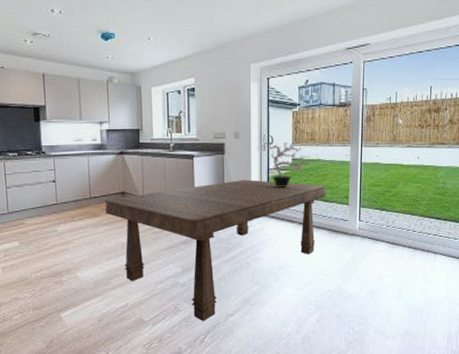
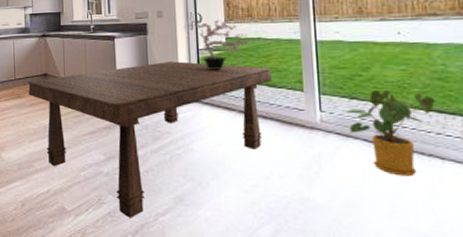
house plant: none [376,202,436,268] -> present [345,89,436,177]

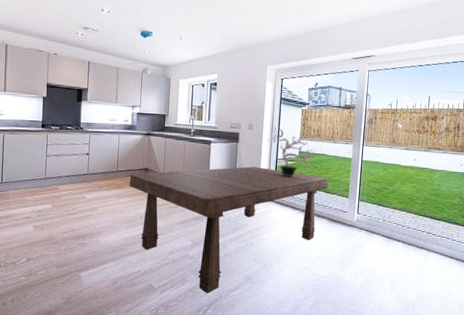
house plant: present [345,89,436,177] -> none [373,200,430,262]

